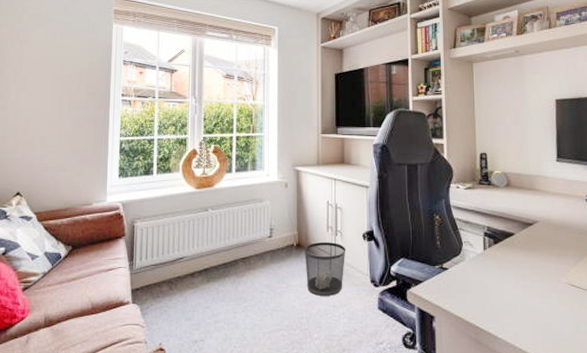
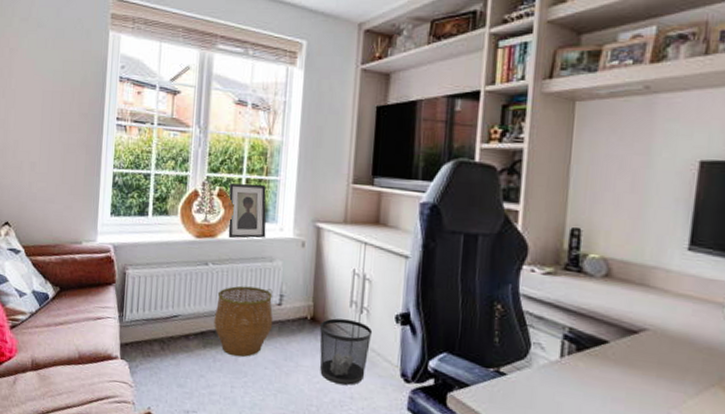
basket: none [215,225,266,286] -> present [214,285,274,357]
picture frame: none [222,140,255,187] -> present [228,183,267,239]

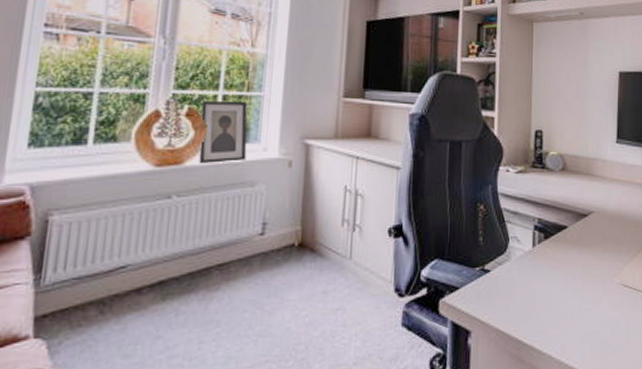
basket: present [214,285,274,357] -> none [177,218,255,304]
waste bin: present [319,318,373,386] -> none [308,240,366,314]

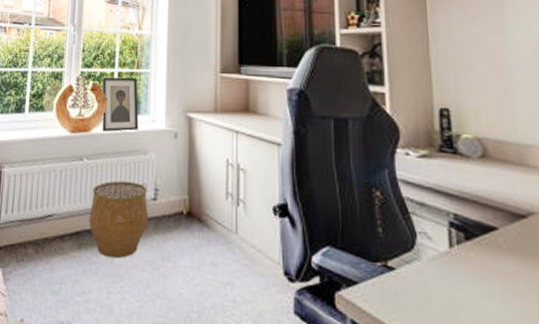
basket: none [177,218,255,304] -> present [89,180,149,259]

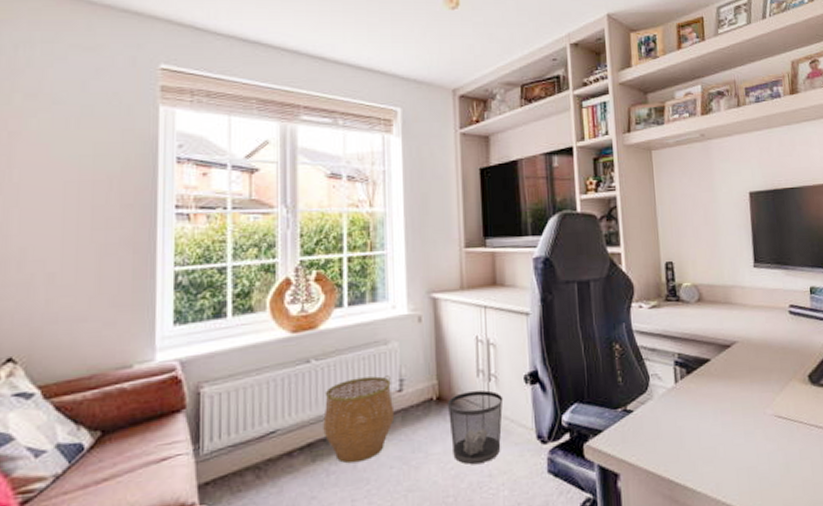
picture frame: present [102,77,139,133] -> none [328,261,377,327]
waste bin: none [196,212,251,287] -> present [447,390,504,465]

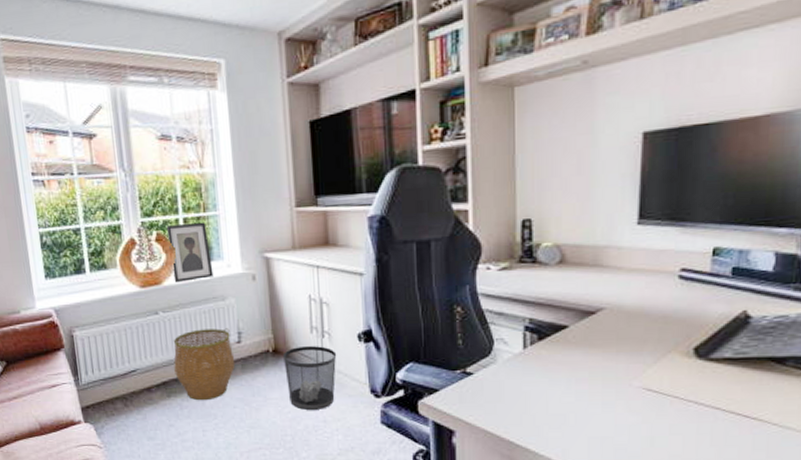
picture frame: none [328,261,377,327] -> present [166,222,214,283]

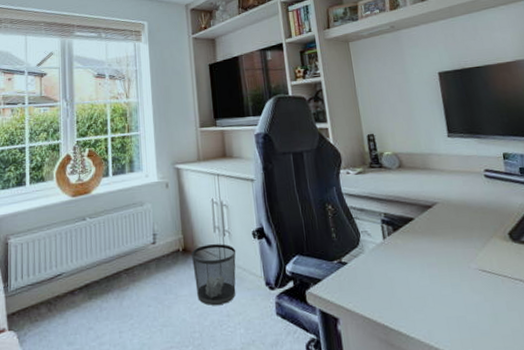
picture frame: present [166,222,214,283] -> none [97,140,134,192]
basket: present [173,328,236,401] -> none [96,231,151,302]

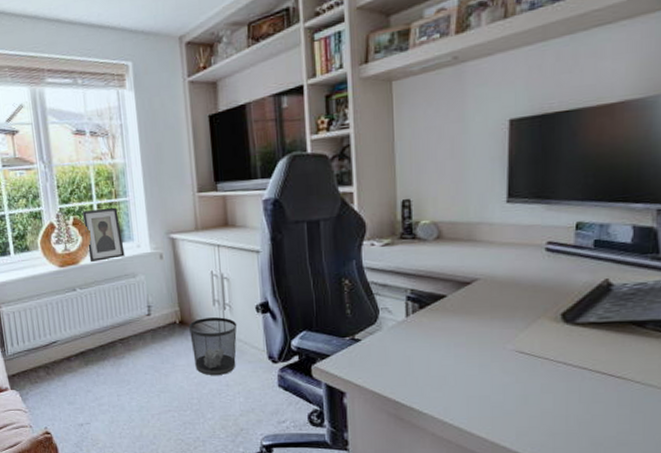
picture frame: none [97,140,134,192] -> present [81,207,125,263]

